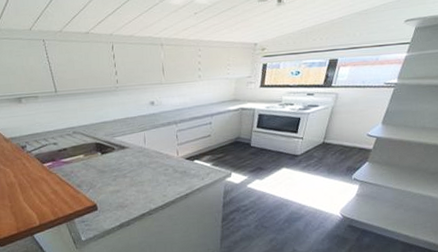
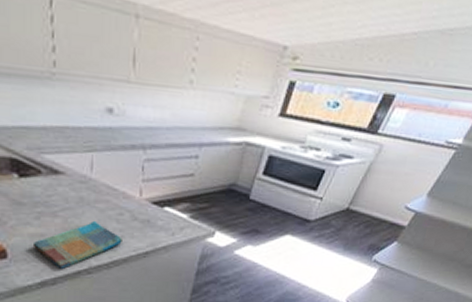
dish towel: none [113,176,170,215] -> present [34,220,122,270]

